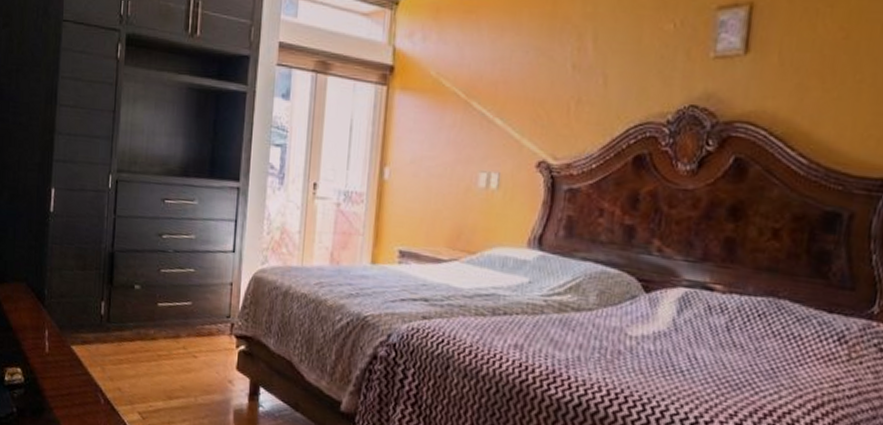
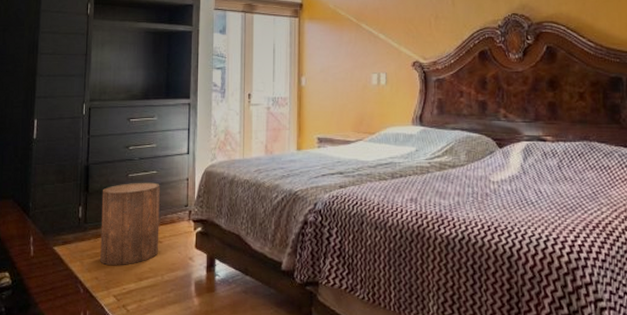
stool: none [124,279,198,379] -> present [100,182,160,266]

